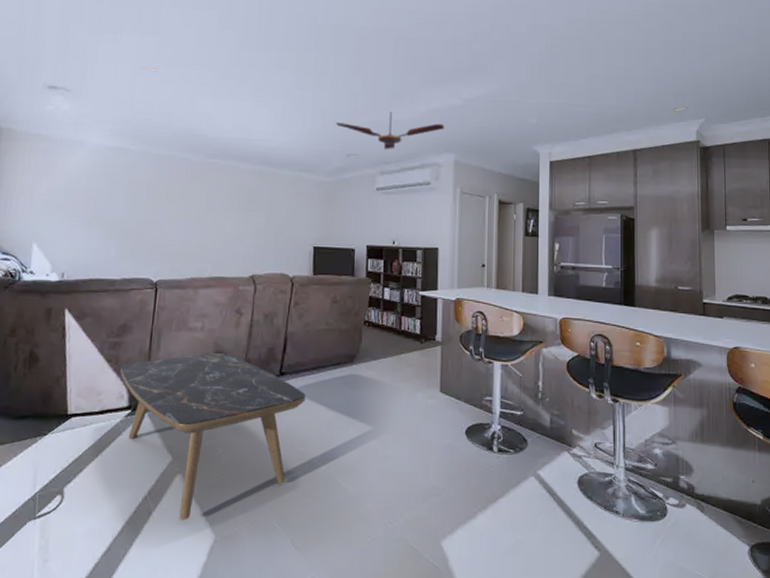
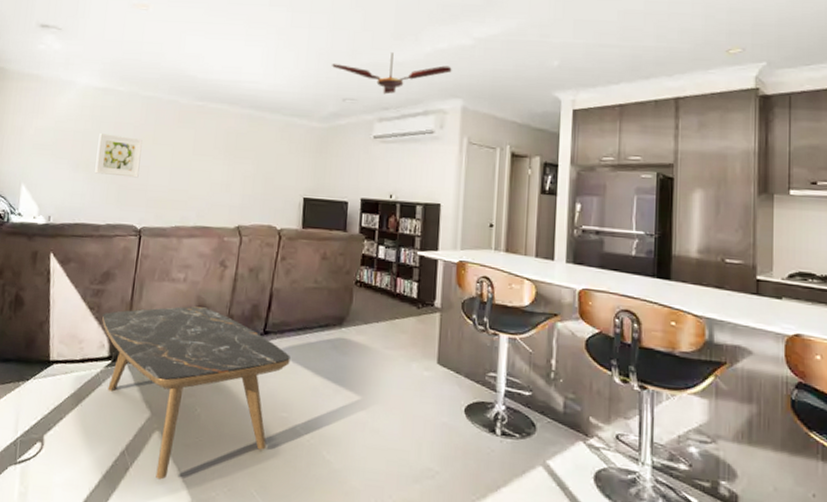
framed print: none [109,191,156,233] -> present [95,133,143,178]

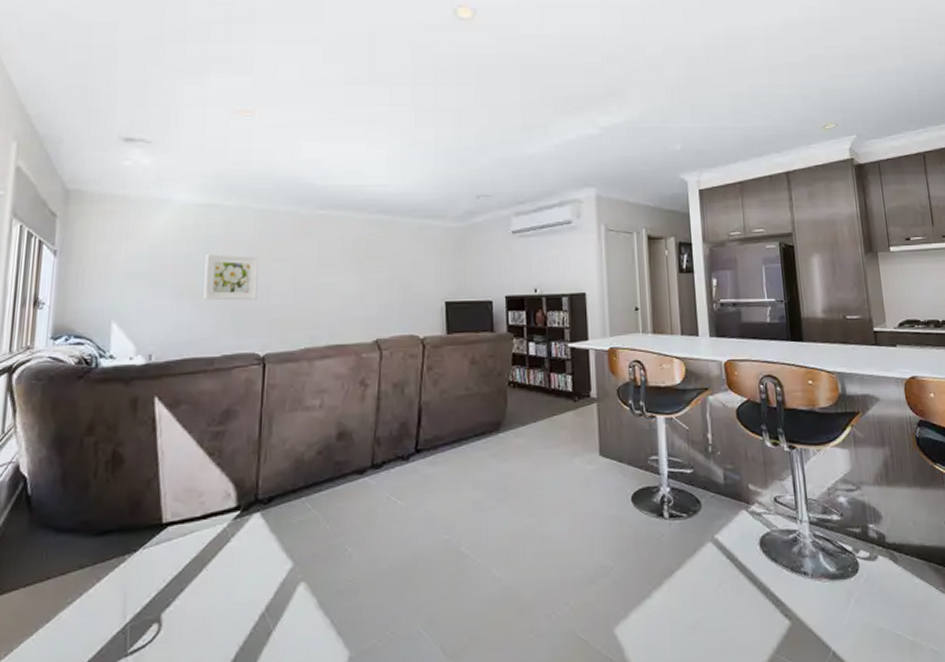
coffee table: present [102,306,290,480] -> none [225,433,447,638]
ceiling fan: present [332,52,452,95] -> none [462,146,582,188]

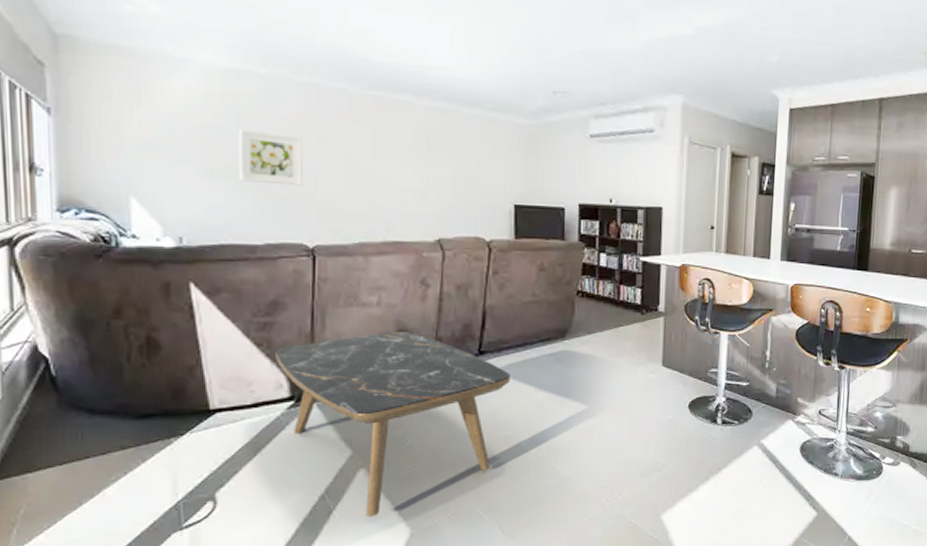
coffee table: none [225,433,447,638] -> present [276,332,510,517]

